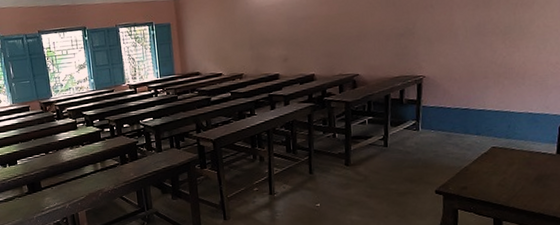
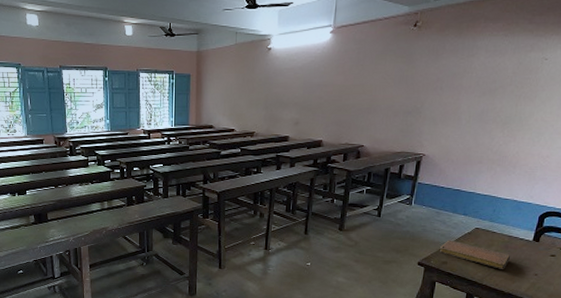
notebook: none [457,163,536,189] -> present [440,240,511,269]

